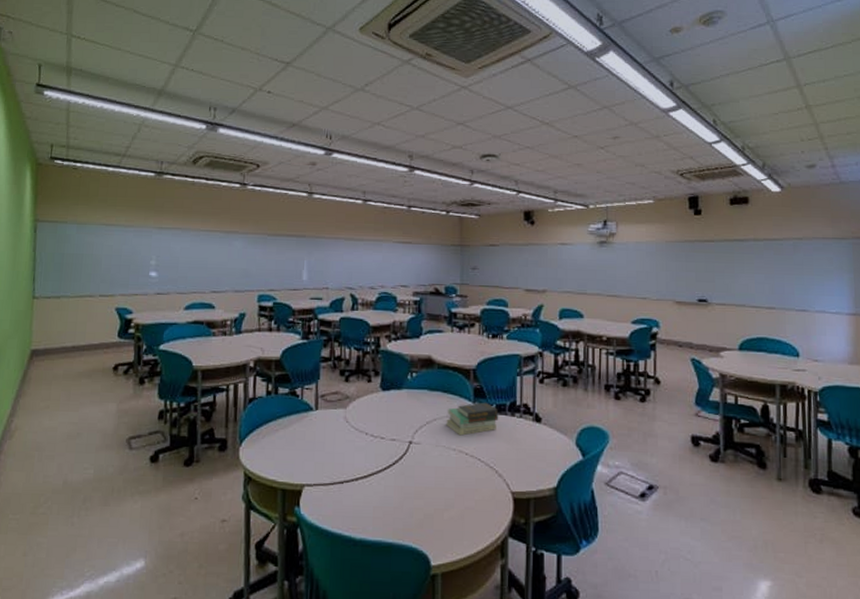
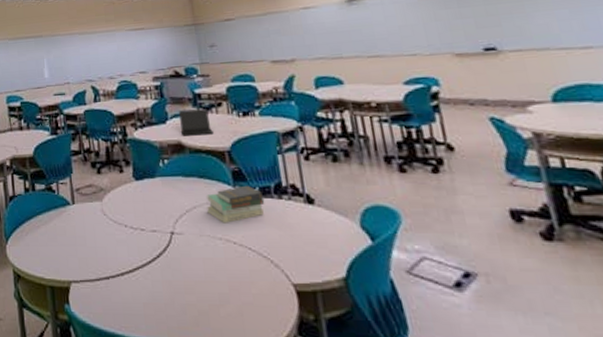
laptop: none [432,327,463,353] -> present [178,109,213,136]

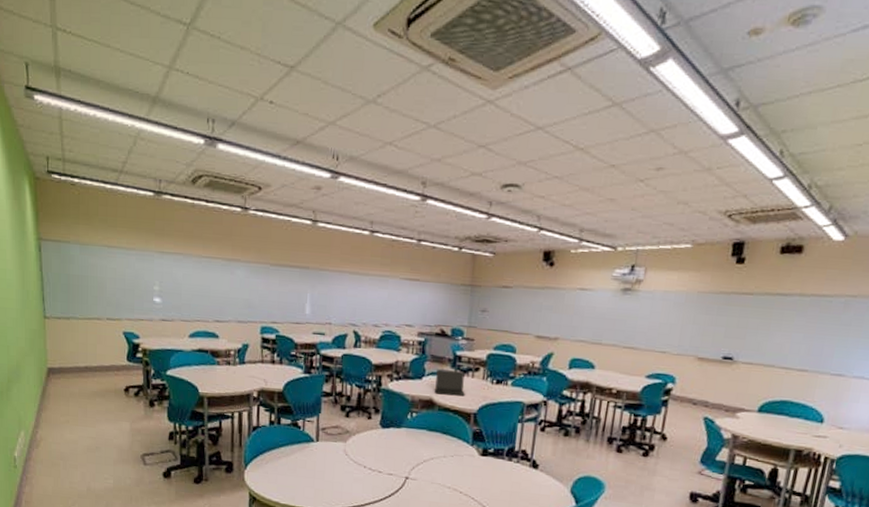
books: present [207,185,265,223] -> none [443,445,496,476]

